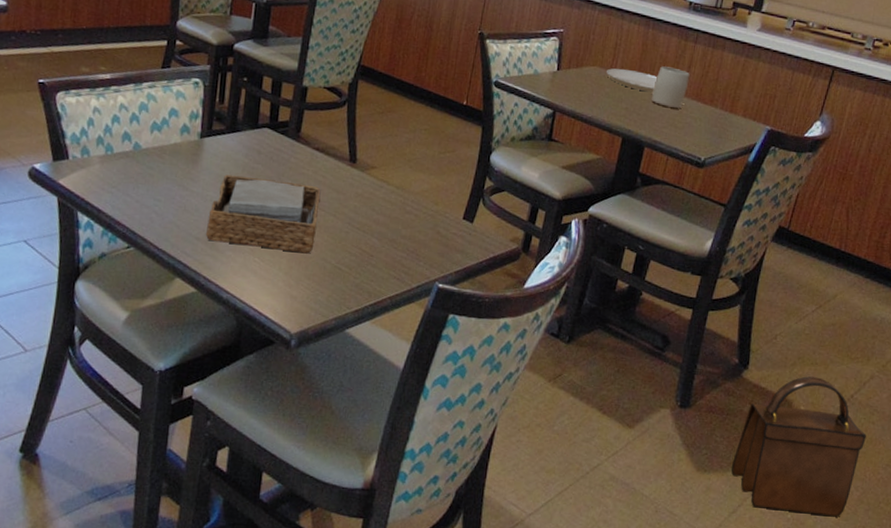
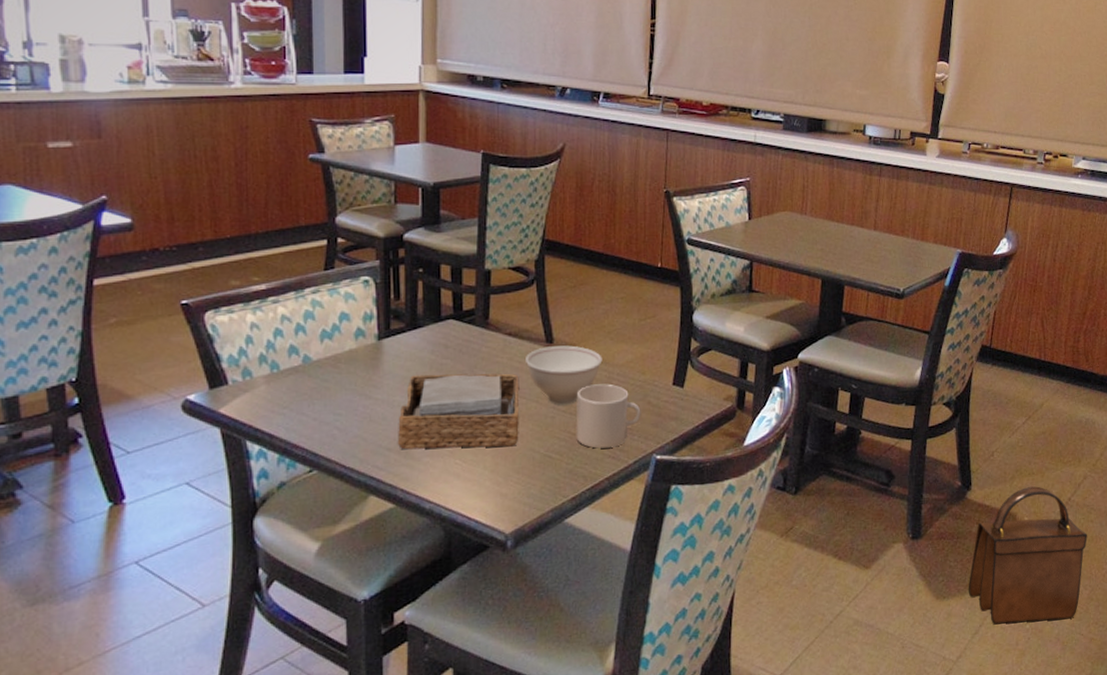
bowl: none [328,165,400,223] -> present [524,345,603,405]
mug: none [366,207,430,270] -> present [575,383,641,449]
plate: present [605,68,658,93] -> none [797,211,848,231]
mug: present [651,66,690,108] -> none [844,203,879,243]

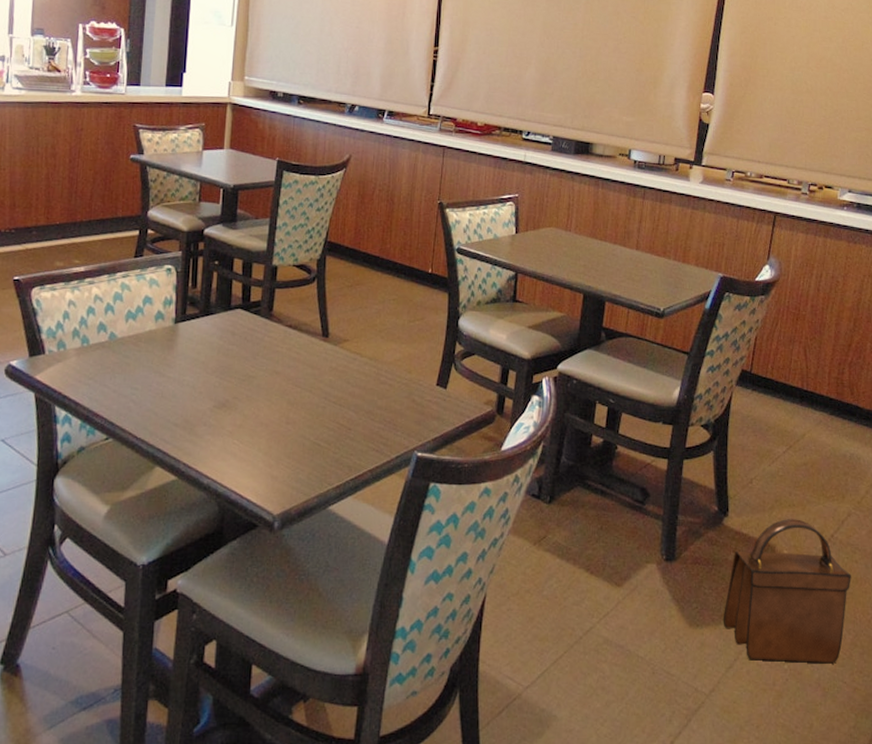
napkin holder: present [397,373,520,450] -> none [183,358,296,432]
bowl: present [524,345,603,405] -> none [302,340,373,397]
mug: present [575,383,641,449] -> none [344,379,406,441]

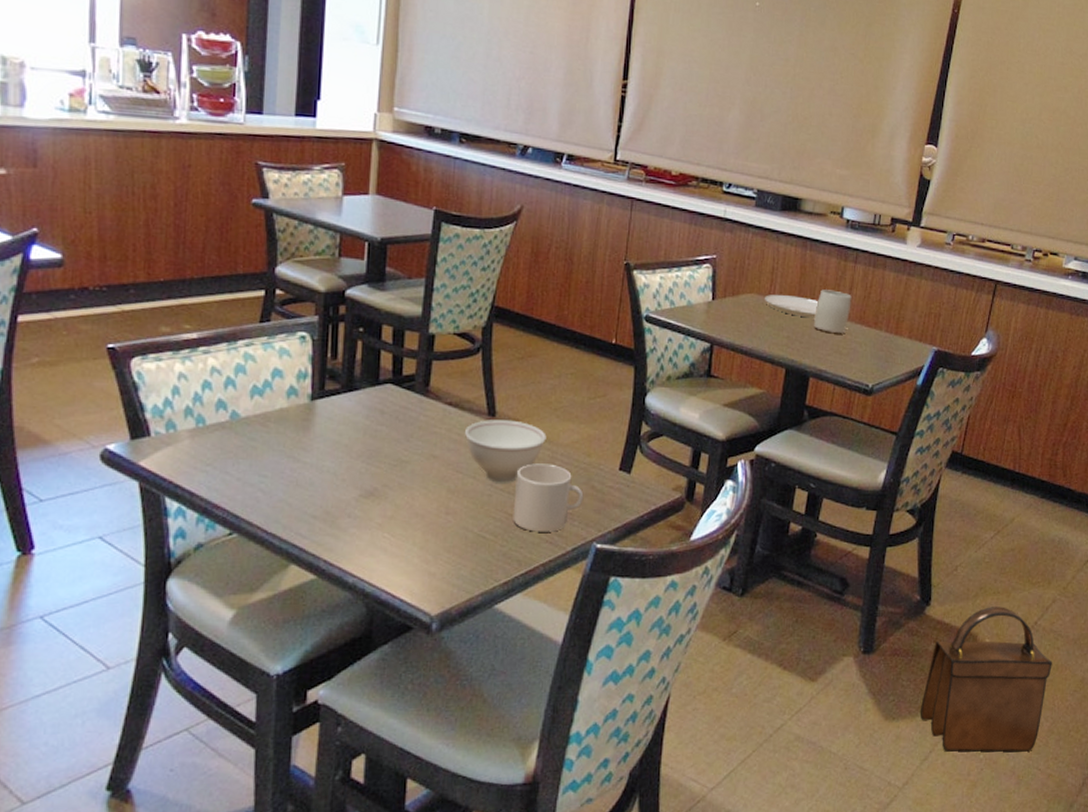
bowl: none [302,340,373,397] -> present [464,420,547,483]
mug: none [344,379,406,441] -> present [513,463,584,532]
plate: none [562,228,611,249] -> present [764,295,819,318]
mug: none [607,223,641,262] -> present [813,289,852,333]

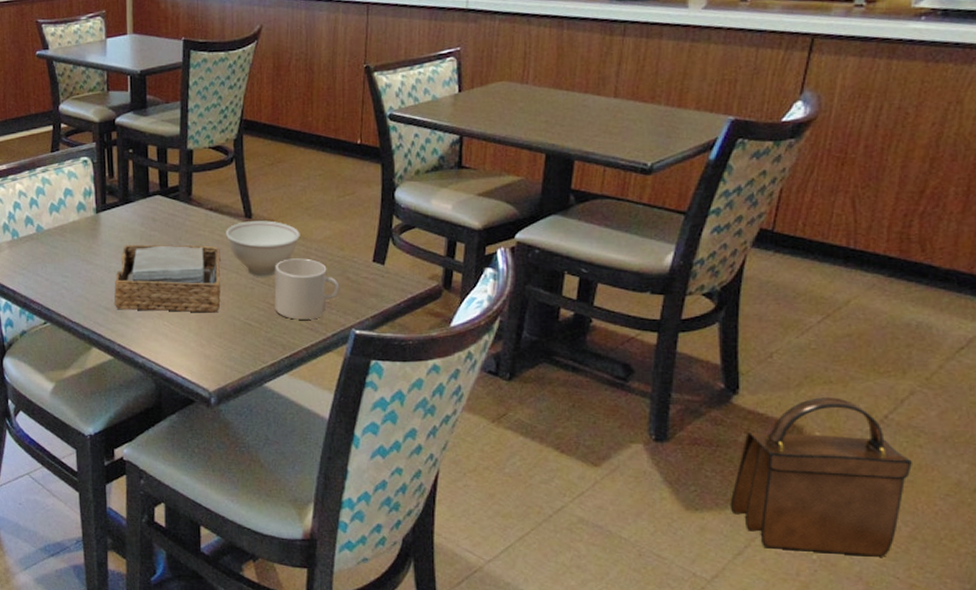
napkin holder: none [323,440,457,523] -> present [114,244,221,313]
plate: present [764,295,819,318] -> none [516,78,581,100]
mug: present [813,289,852,333] -> none [575,68,621,113]

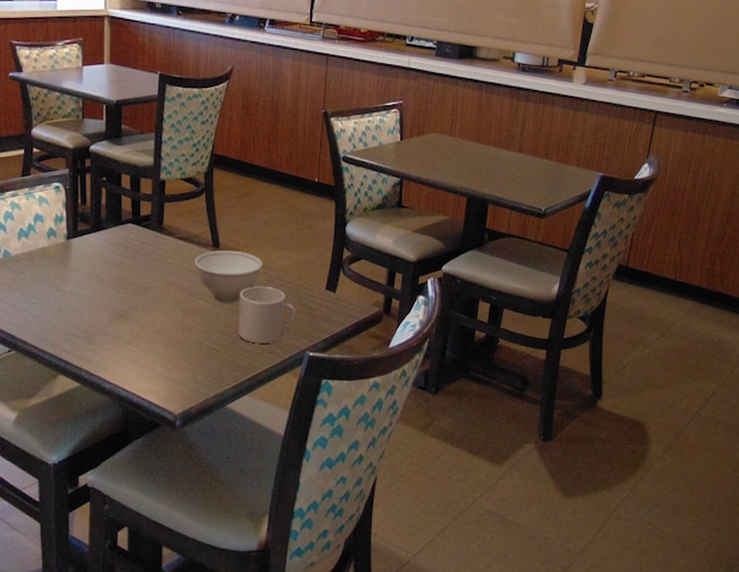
napkin holder: present [114,244,221,313] -> none [82,271,189,338]
handbag: present [730,397,912,557] -> none [594,399,713,524]

